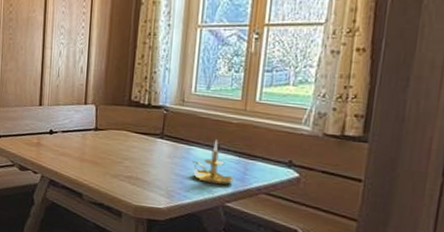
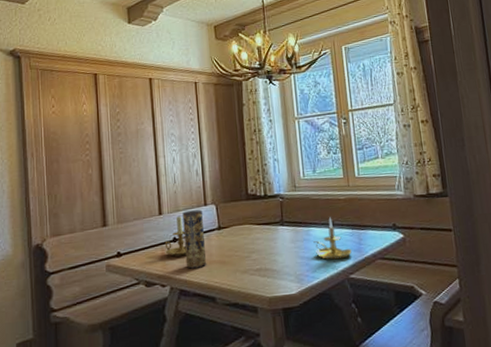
candle holder: none [40,109,62,149] -> present [164,215,186,256]
vase: none [58,106,81,164] -> present [182,209,207,269]

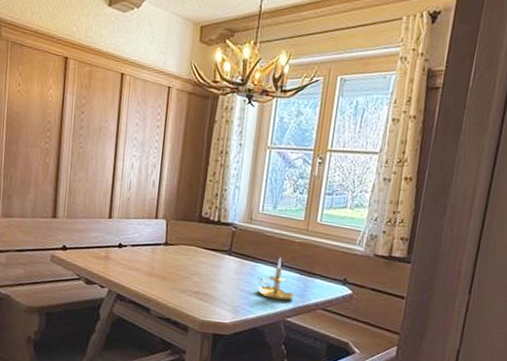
candle holder: present [164,215,186,256] -> none [109,223,131,263]
vase: present [182,209,207,269] -> none [127,220,152,278]

